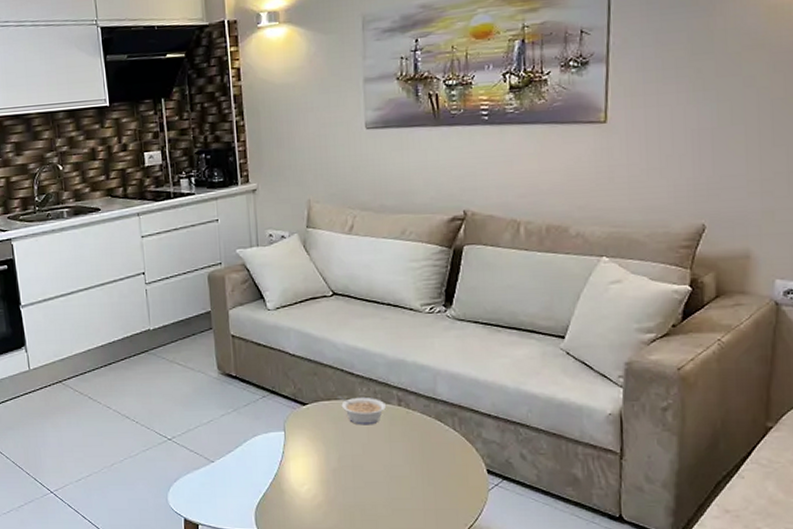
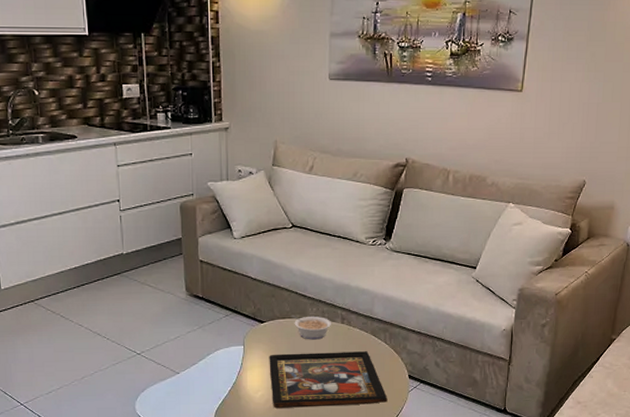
decorative tray: none [314,439,462,506] -> present [269,351,388,409]

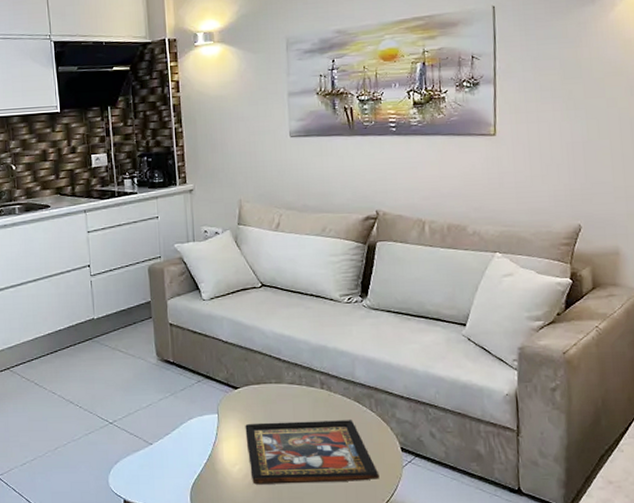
legume: present [292,315,331,340] -> none [266,380,310,408]

